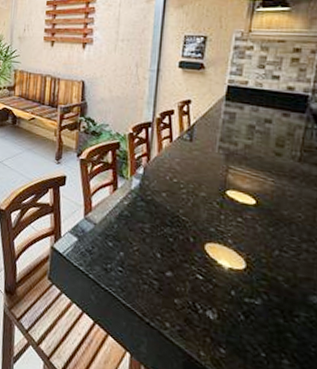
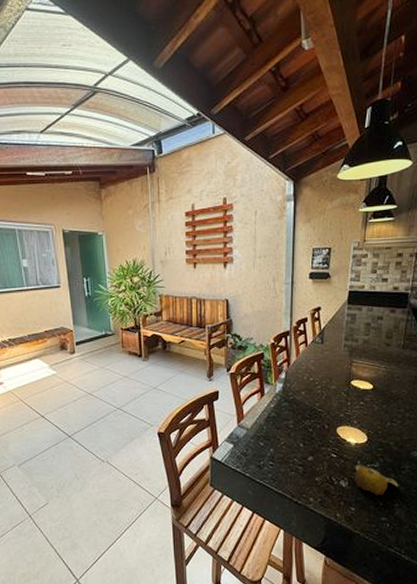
fruit: none [225,295,290,344] -> present [354,464,399,495]

